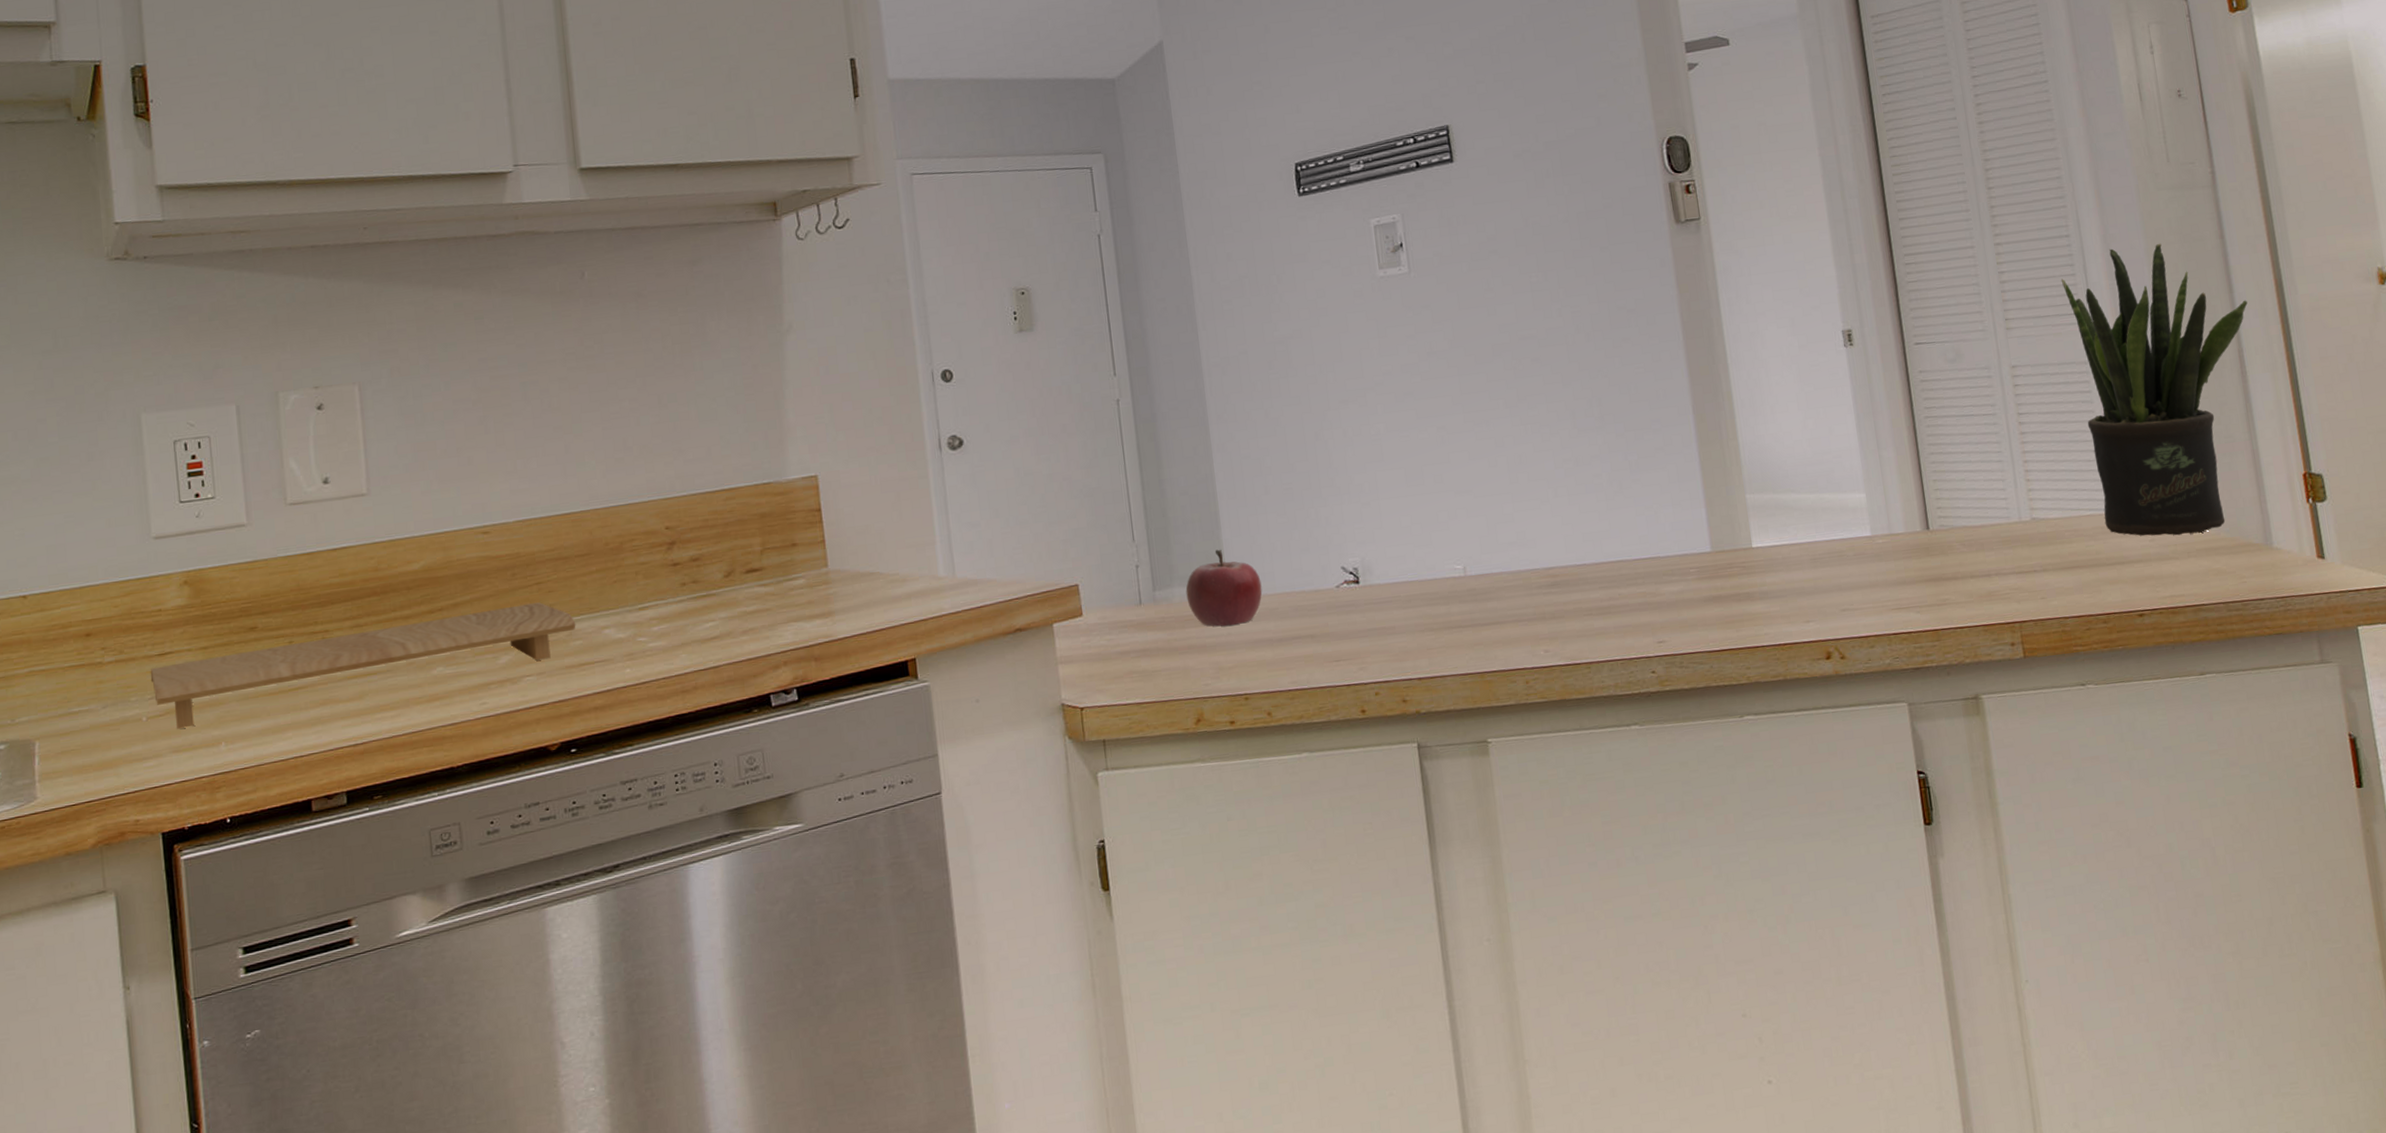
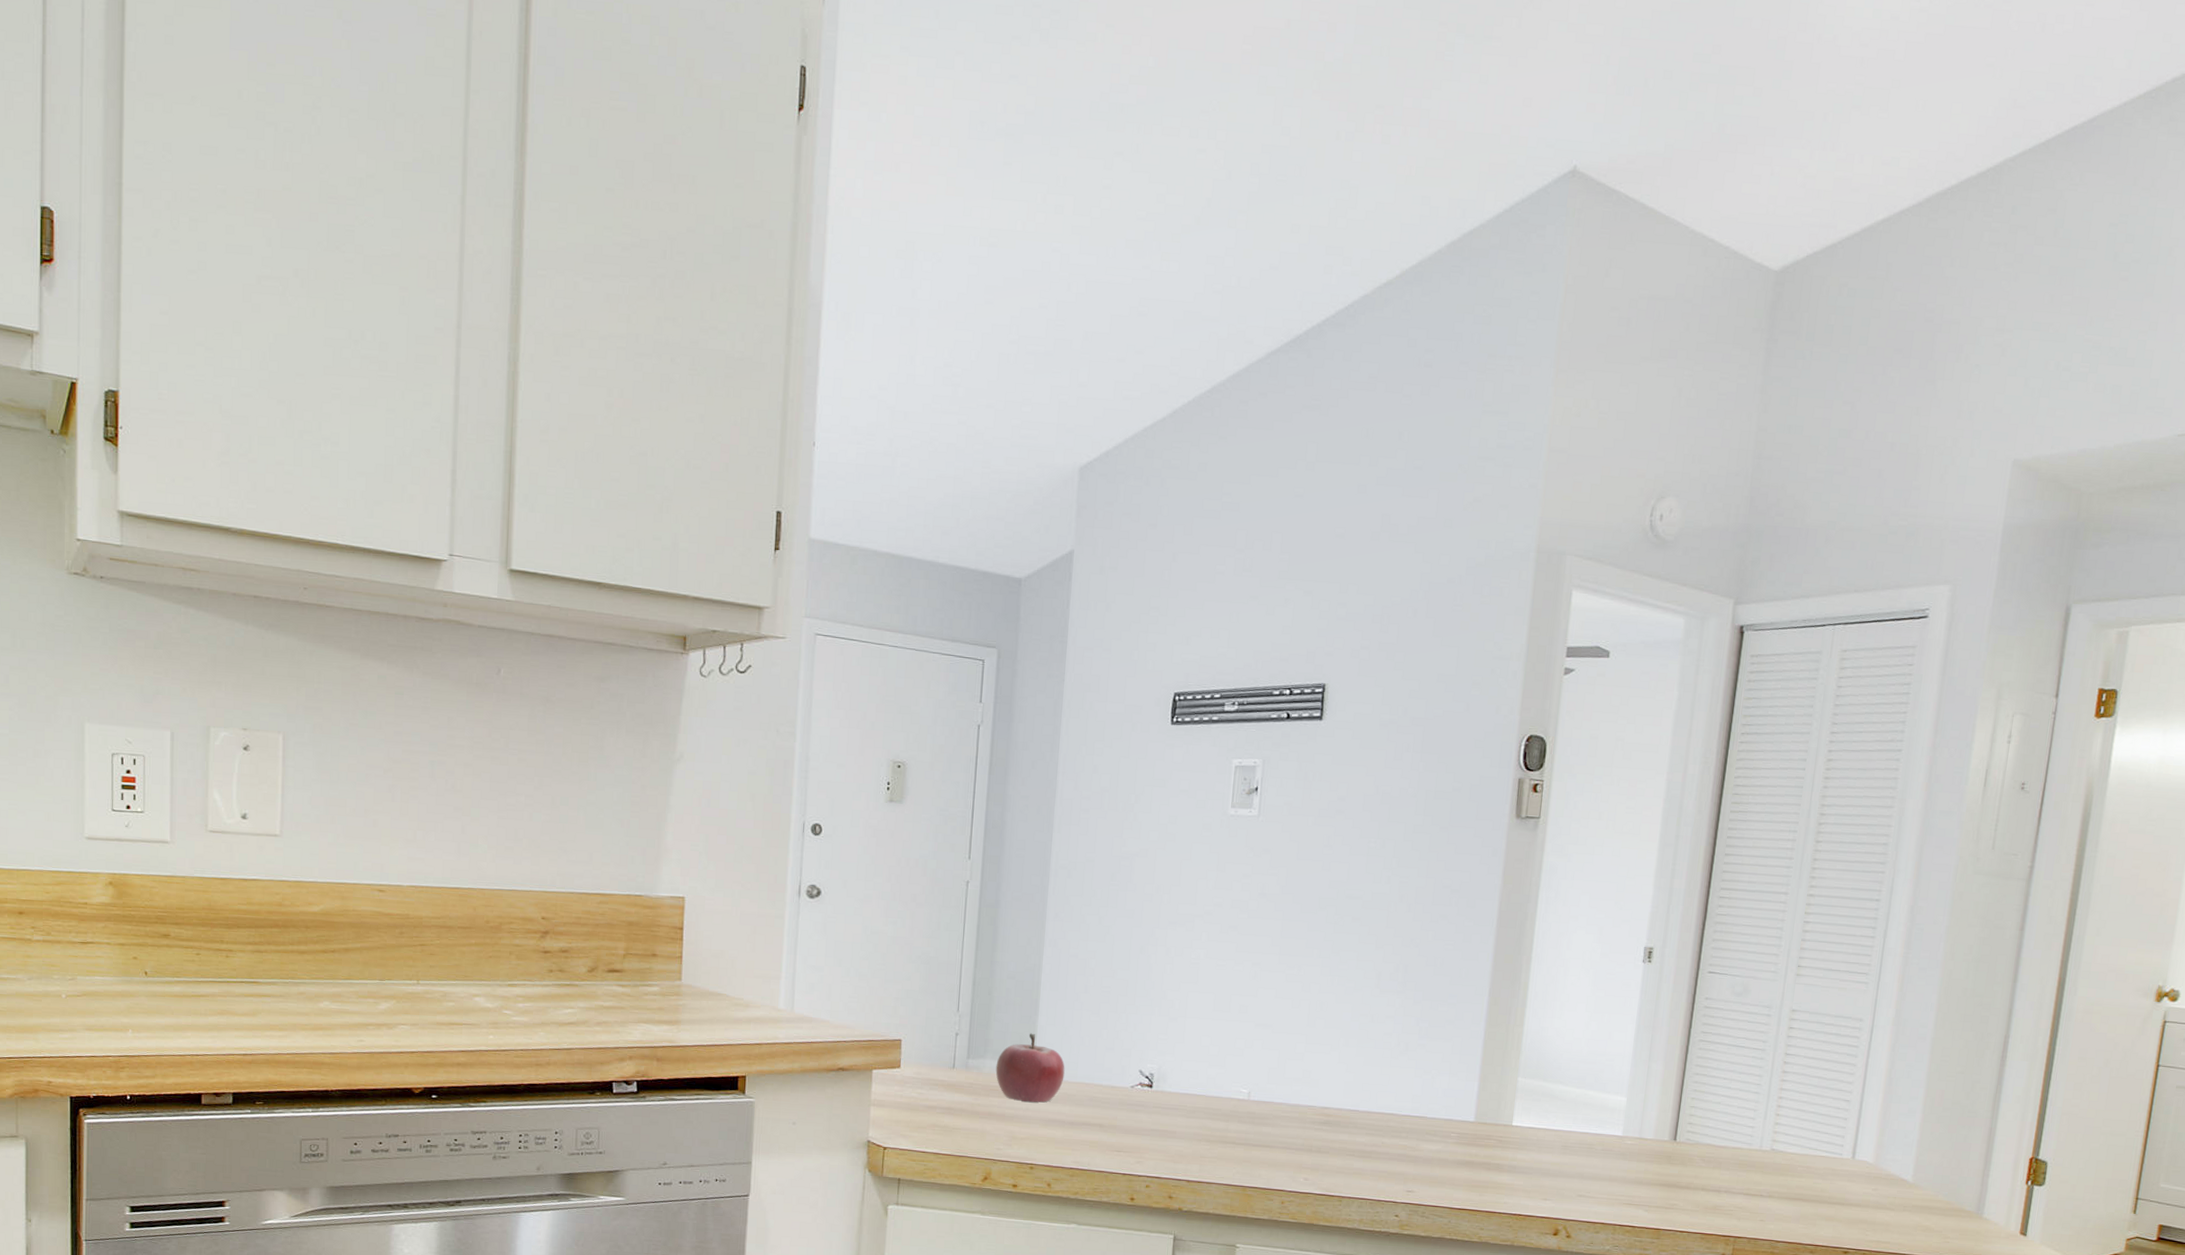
cutting board: present [150,602,576,729] -> none [72,952,451,1013]
potted plant: present [2060,243,2248,536] -> none [1836,920,2027,1192]

